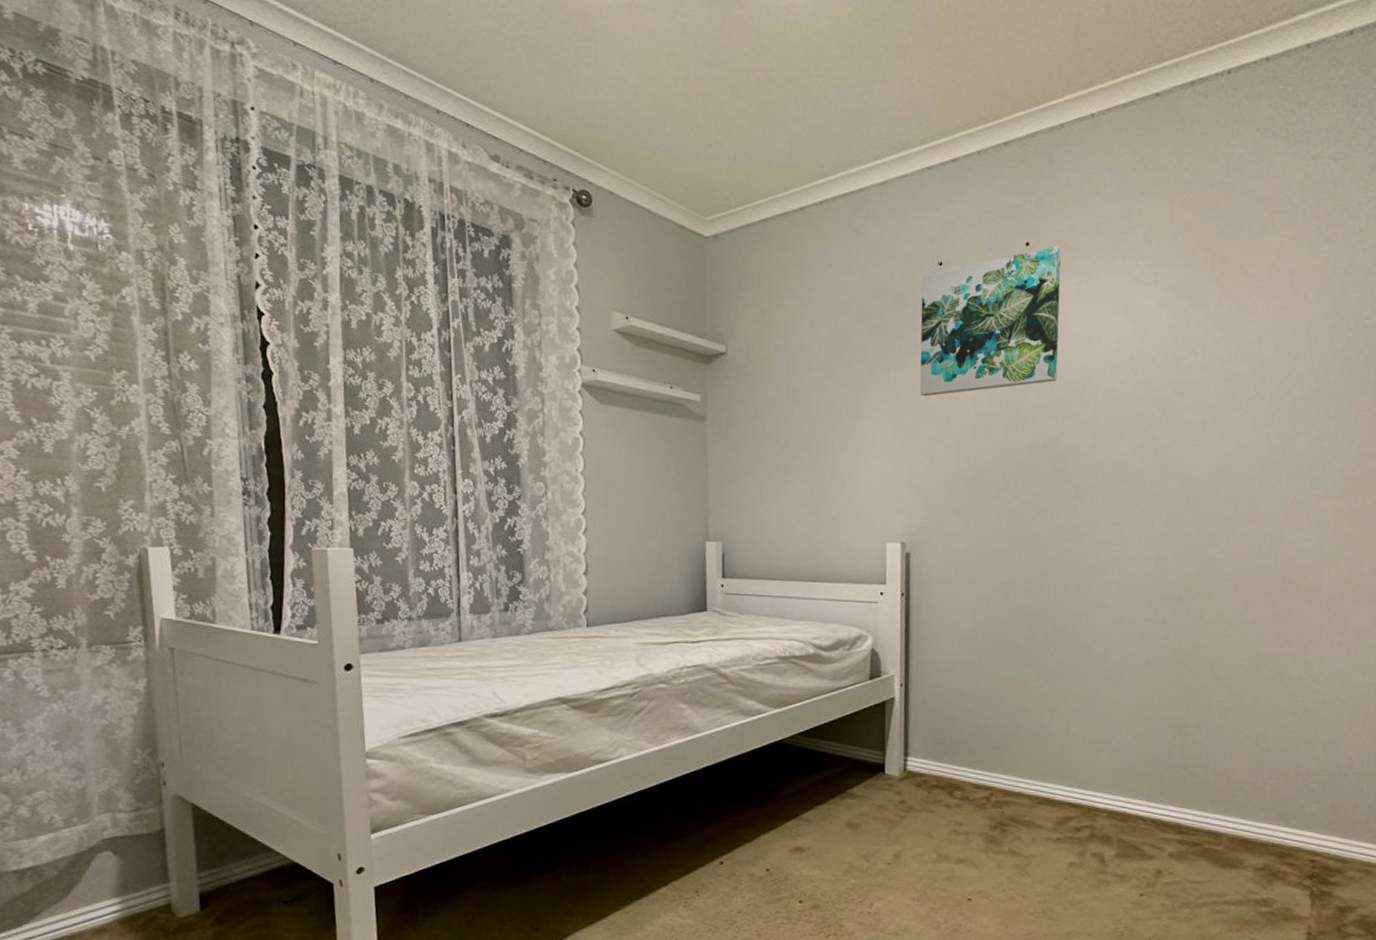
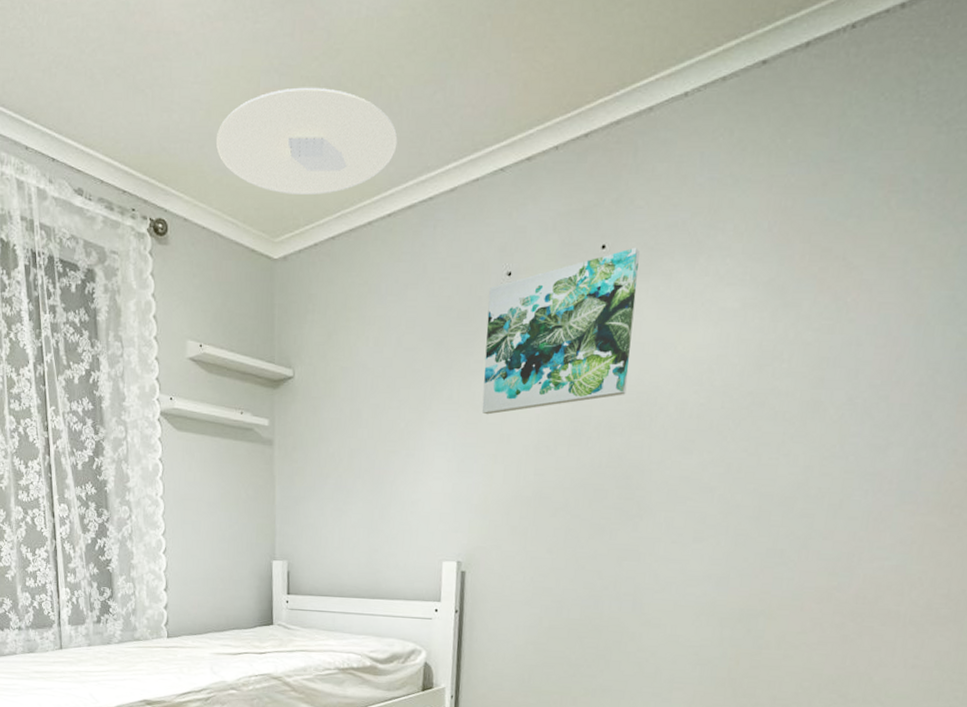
ceiling light: none [644,78,828,179] -> present [216,87,398,194]

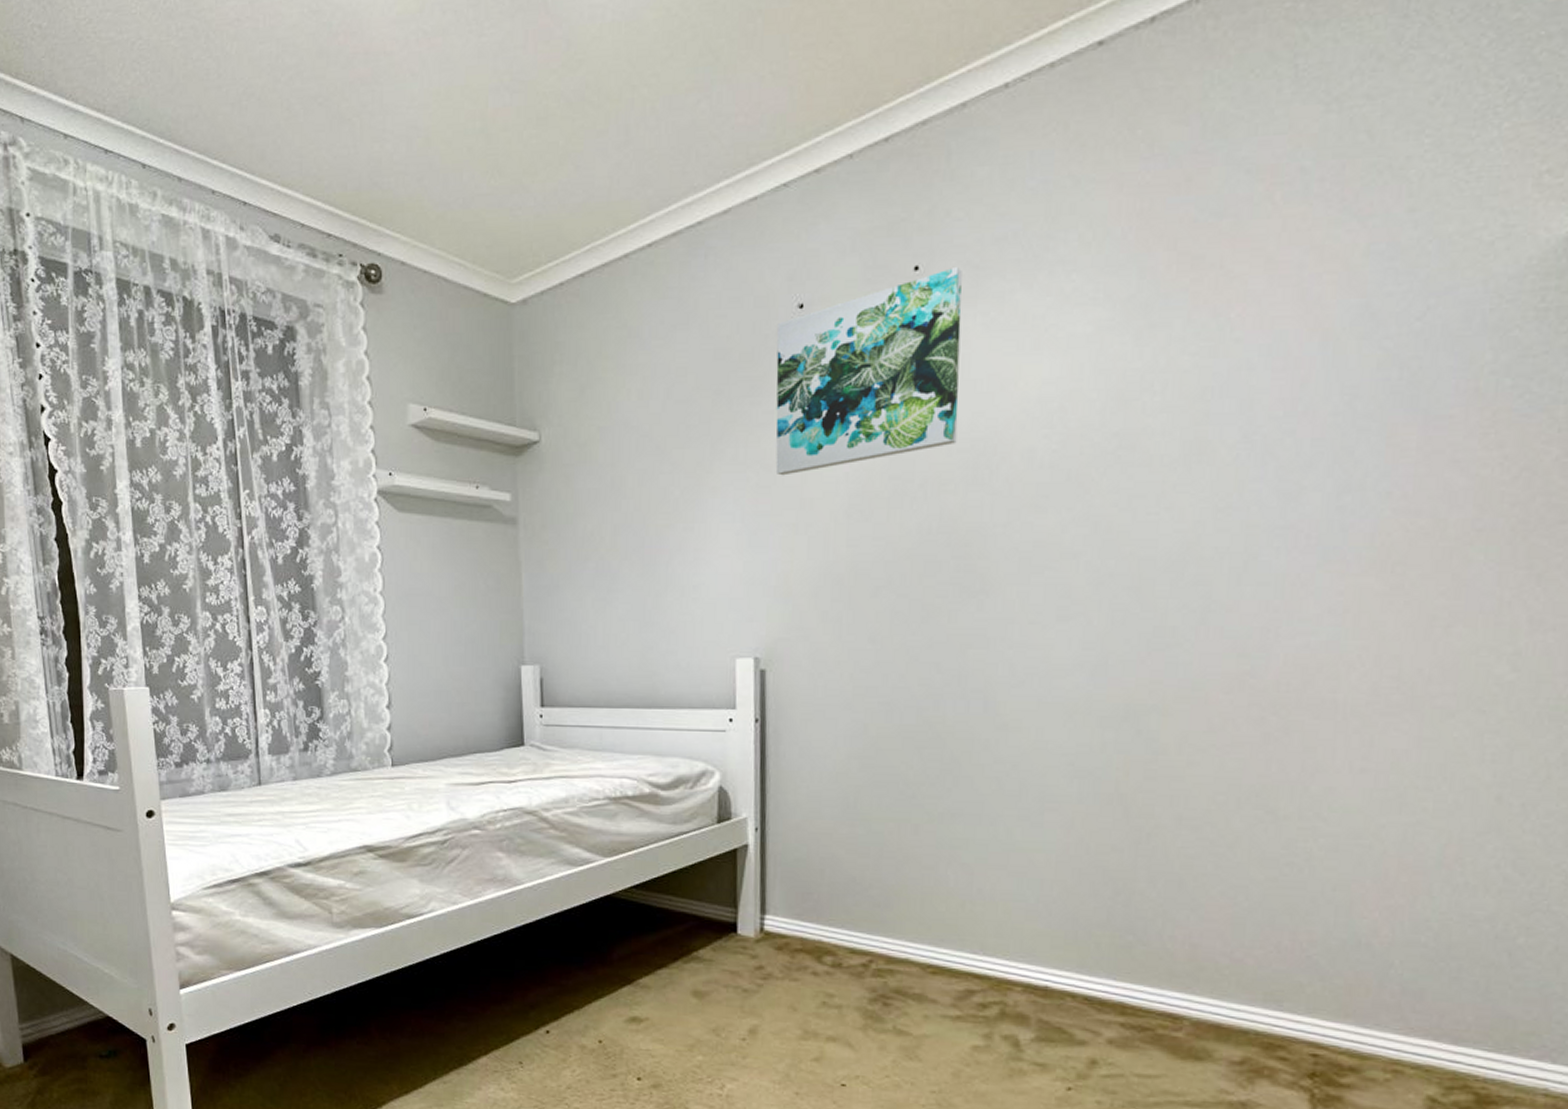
ceiling light: present [216,87,398,194] -> none [438,104,656,228]

